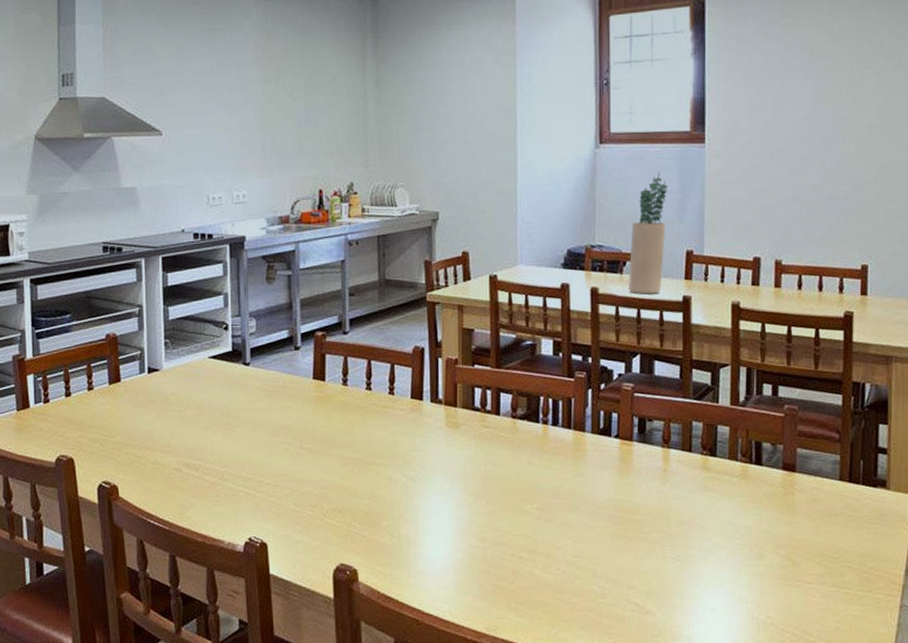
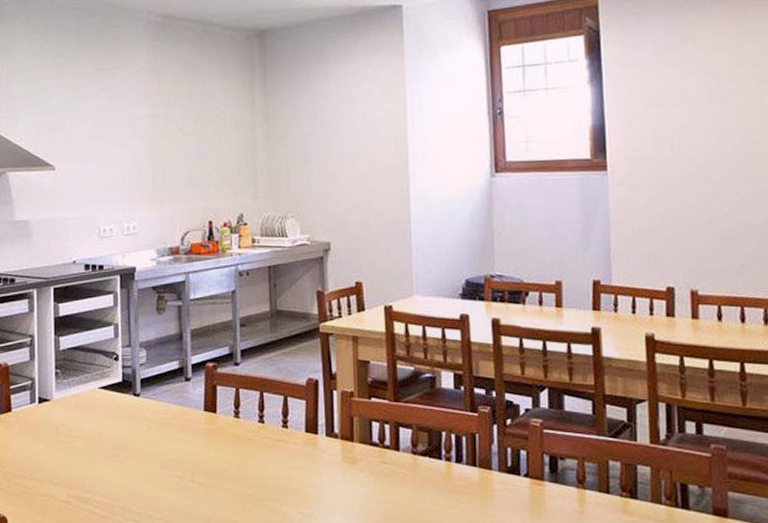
vase: present [628,171,668,295] -> none [531,200,570,326]

